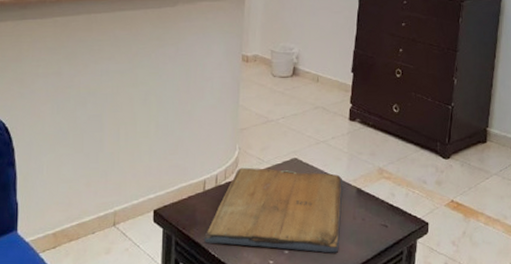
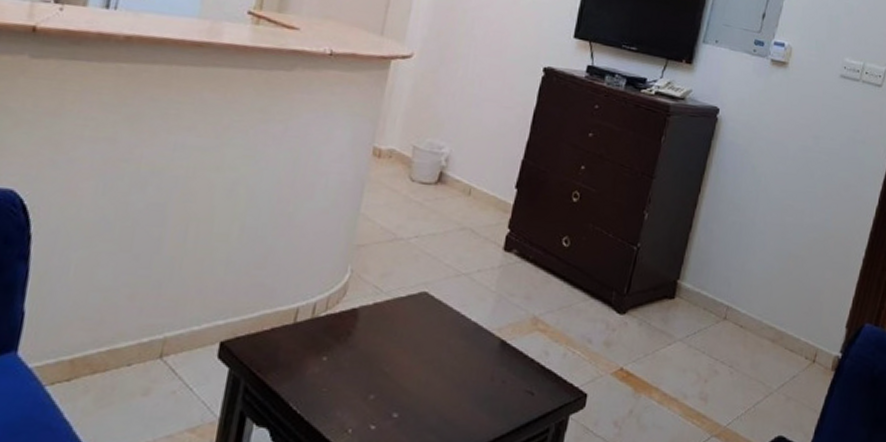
religious icon: present [204,167,343,253] -> none [285,296,485,423]

